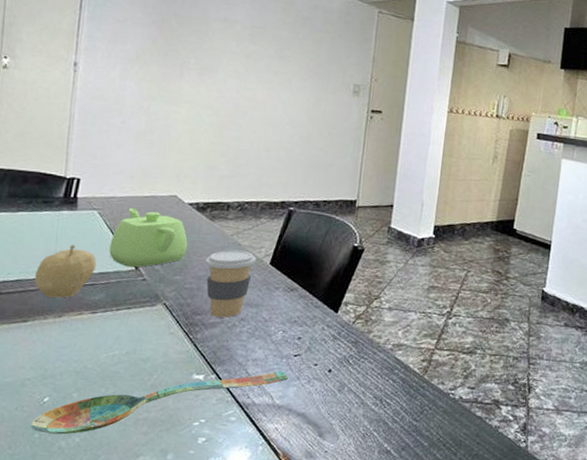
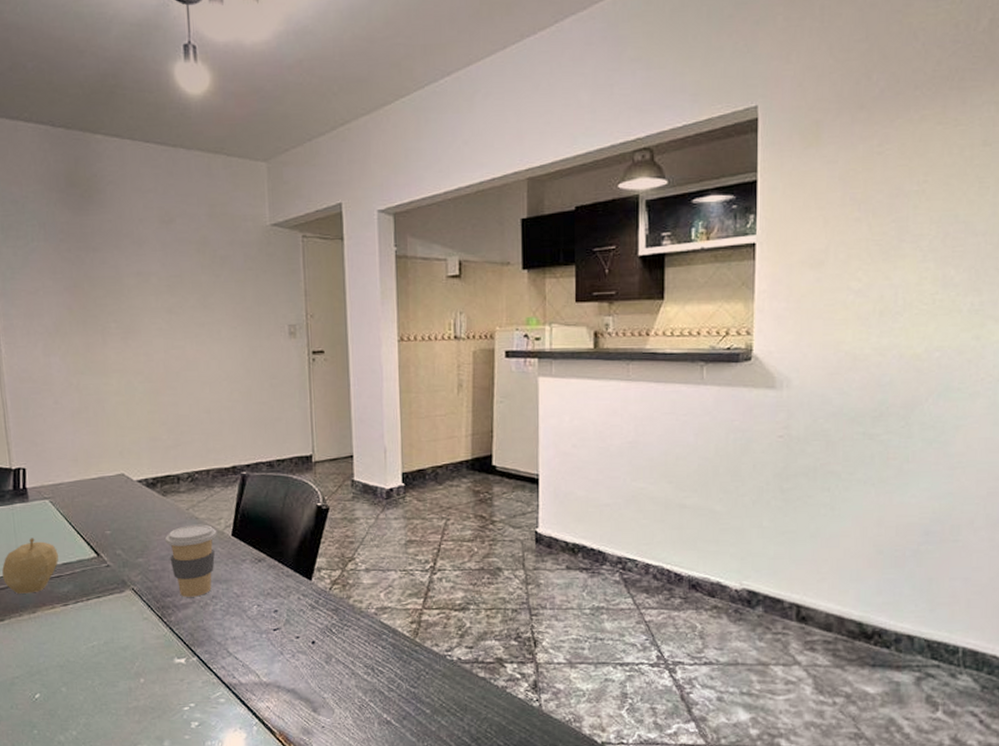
spoon: present [31,370,288,435] -> none [28,646,271,729]
teapot: present [109,207,188,268] -> none [67,492,145,555]

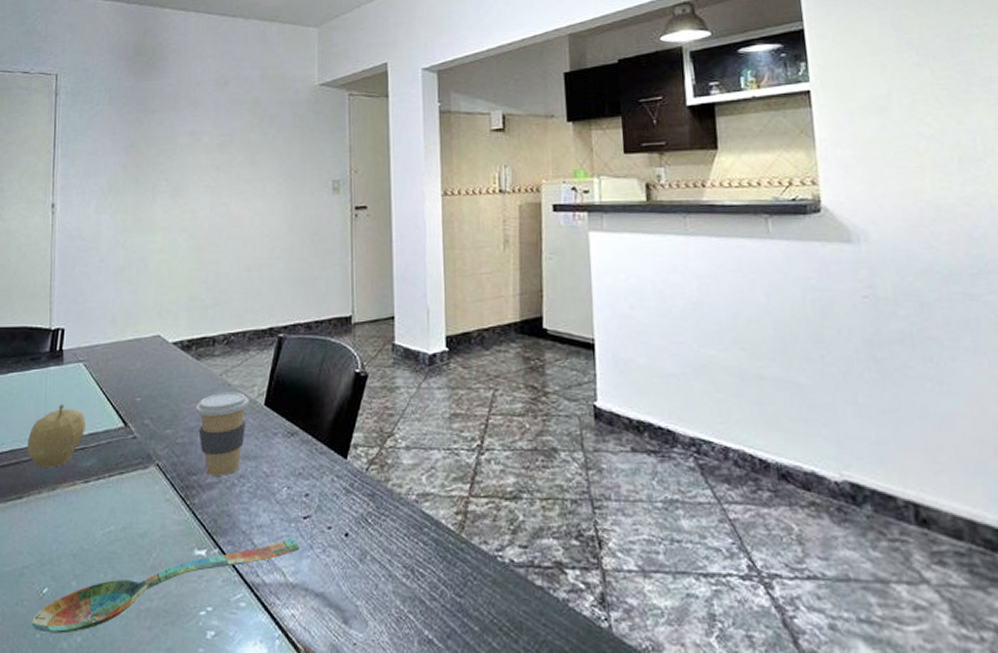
spoon: none [28,646,271,729] -> present [32,537,299,634]

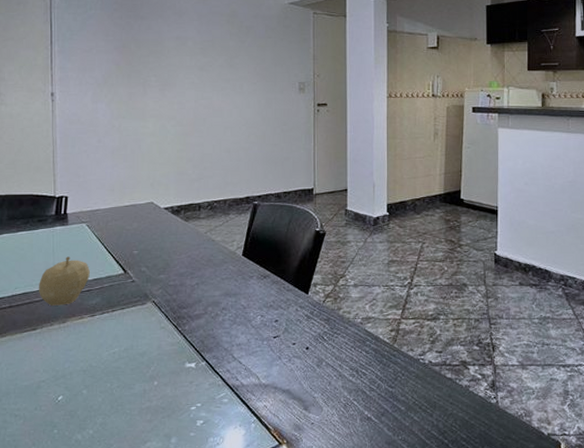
spoon: present [32,537,299,634] -> none [50,352,270,429]
coffee cup: present [196,391,249,476] -> none [185,245,230,309]

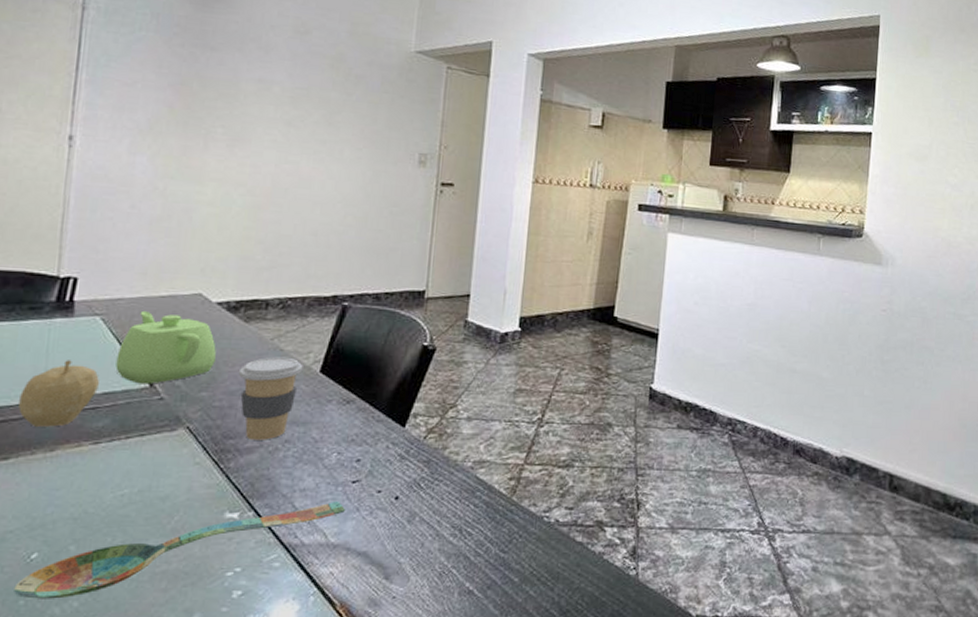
spoon: none [50,352,270,429] -> present [14,500,345,599]
teapot: none [100,217,167,271] -> present [115,310,216,384]
coffee cup: none [185,245,230,309] -> present [239,357,303,440]

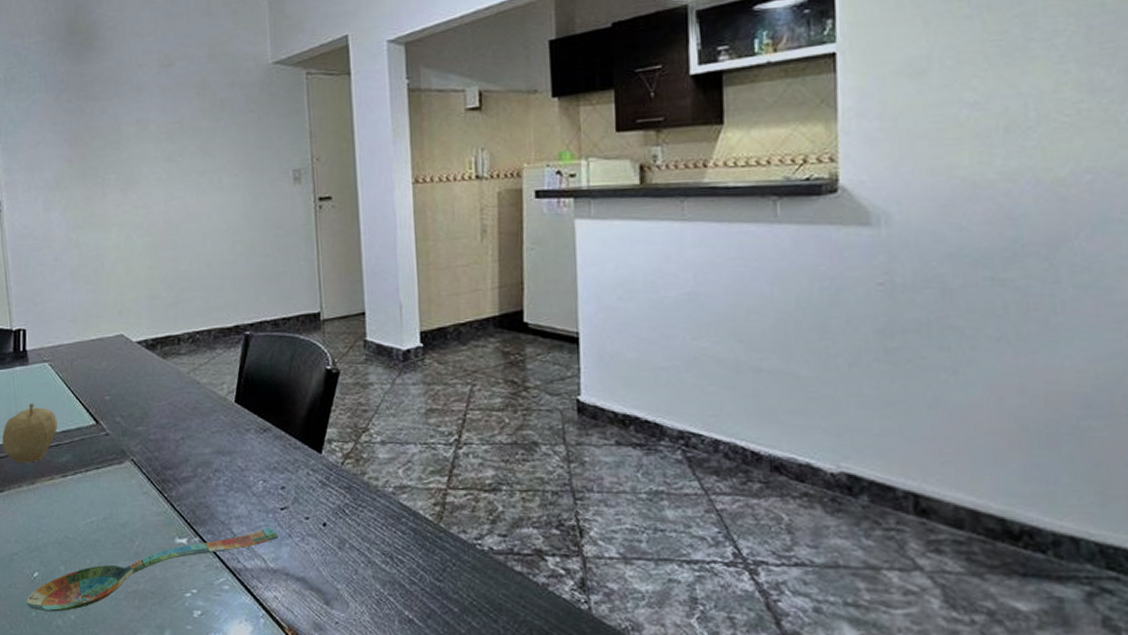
teapot: present [115,310,216,384] -> none [66,354,144,422]
coffee cup: present [239,357,303,440] -> none [166,389,220,470]

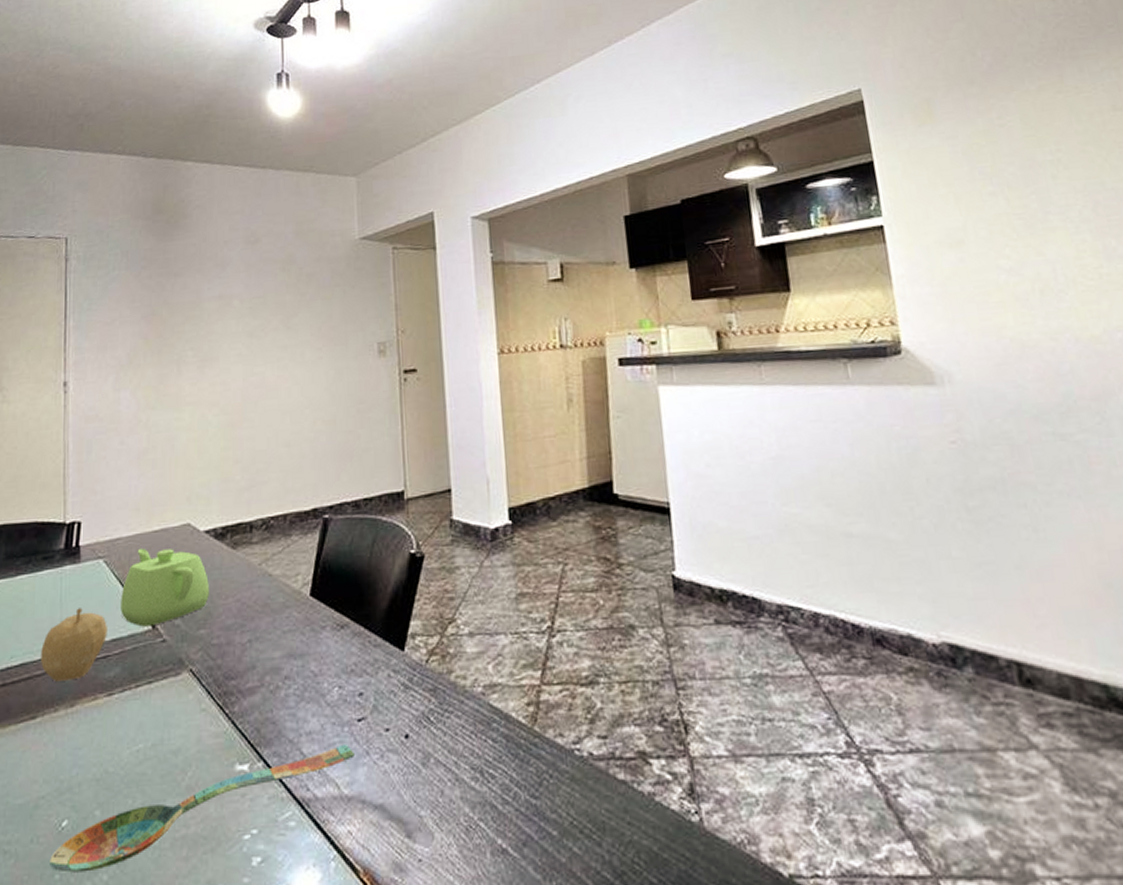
teapot: none [66,354,144,422] -> present [120,548,209,627]

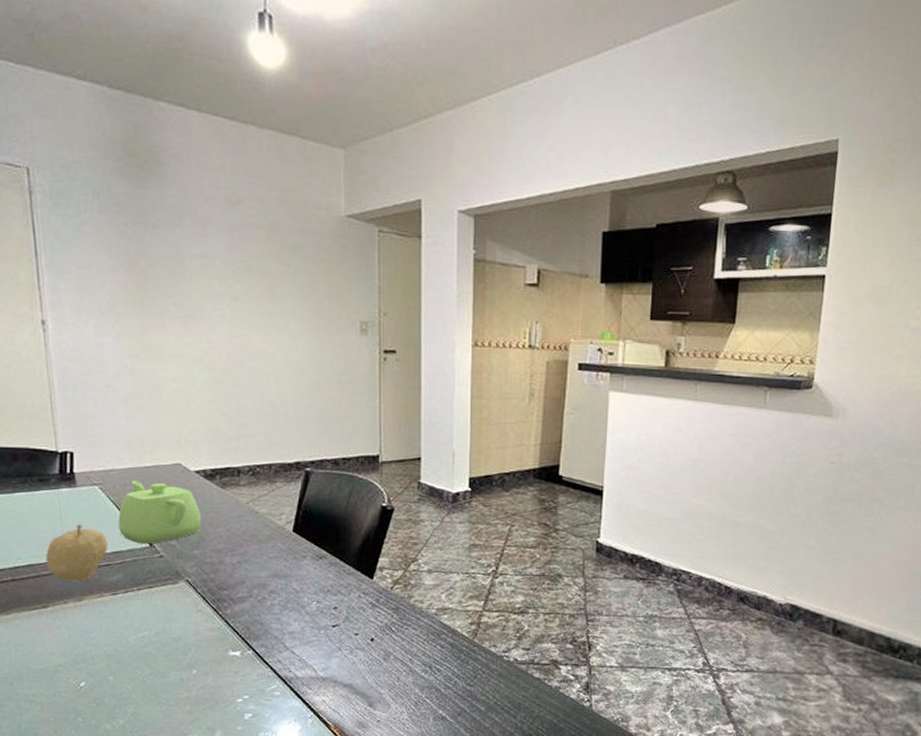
spoon: present [49,743,354,873] -> none [72,642,329,718]

